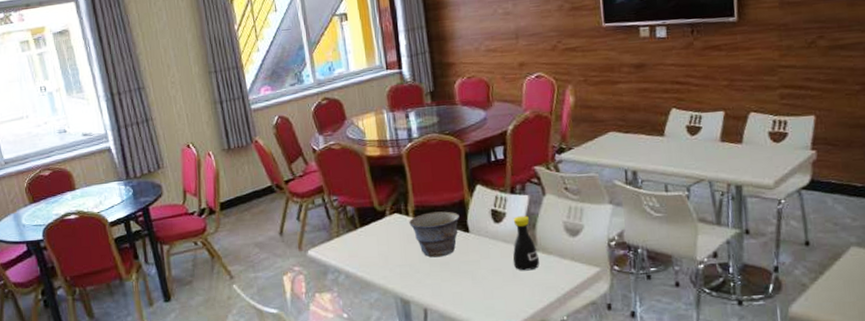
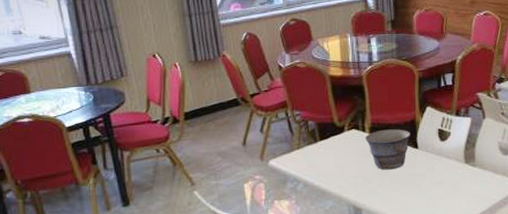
bottle: present [512,215,539,271] -> none [454,136,476,184]

